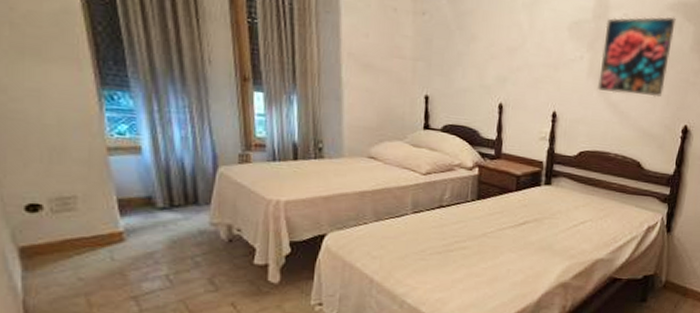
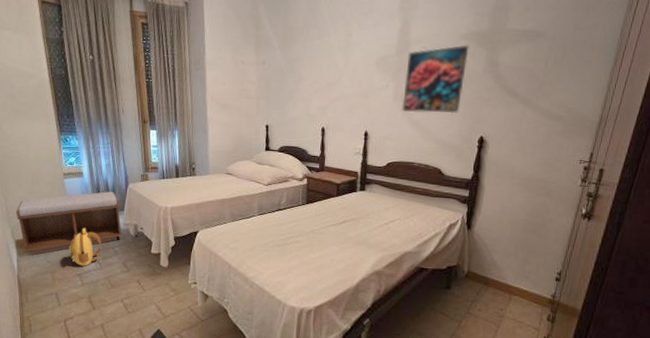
bench: none [18,176,208,270] -> present [15,191,123,255]
backpack: none [116,229,173,285] -> present [69,228,102,266]

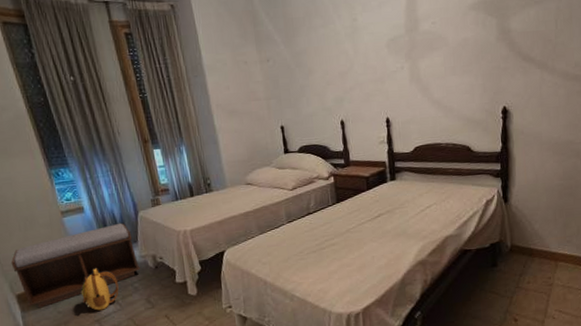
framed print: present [402,44,469,114] -> none [418,15,479,92]

